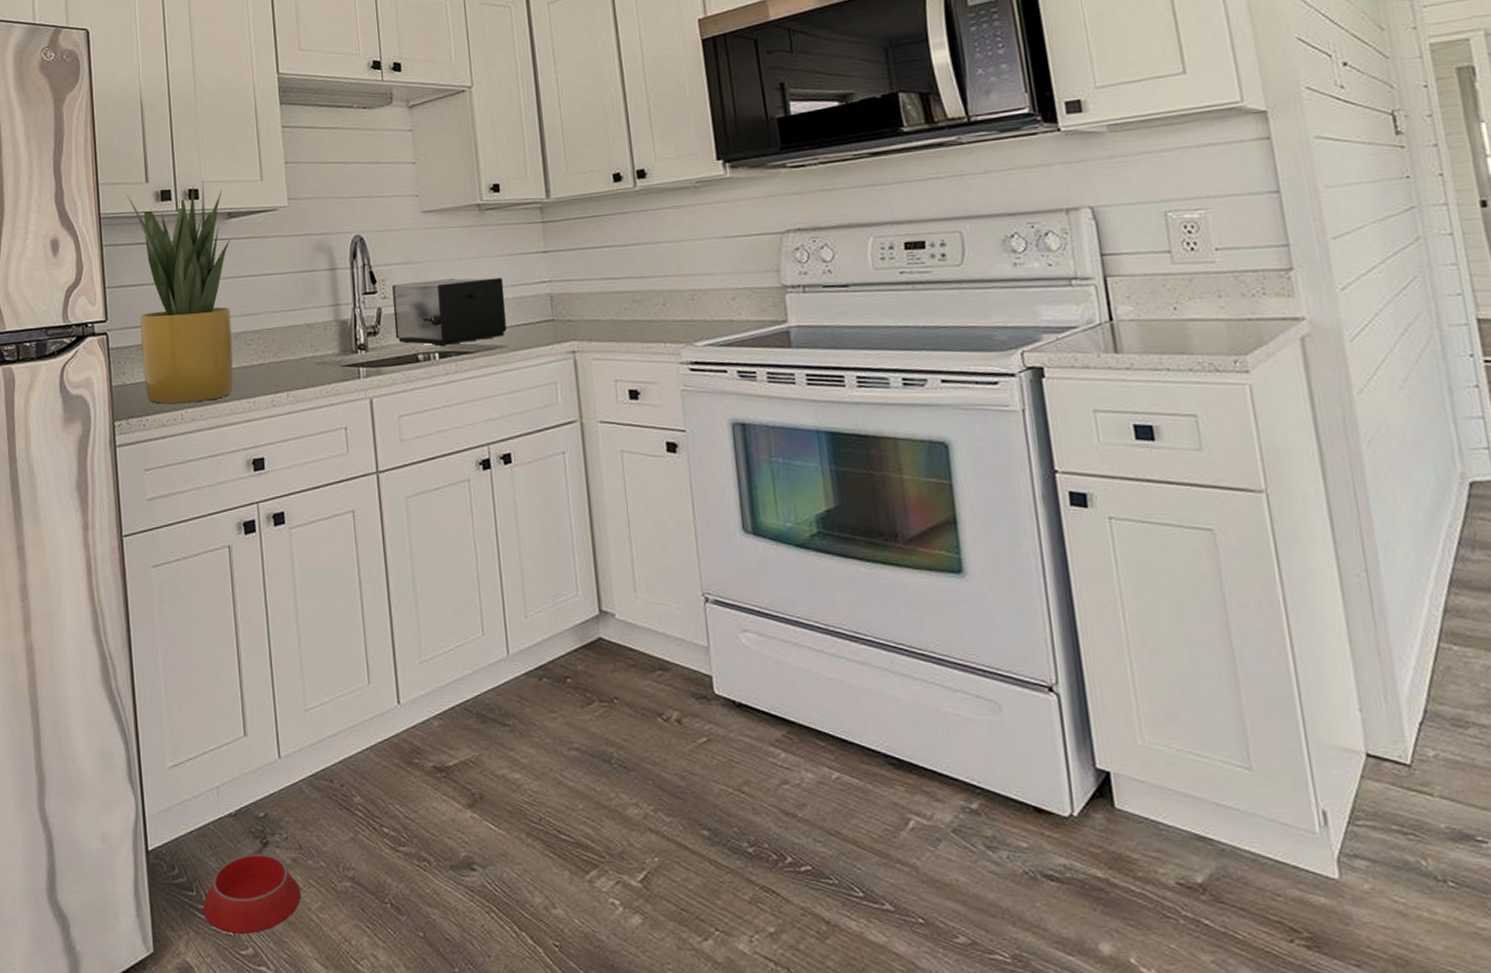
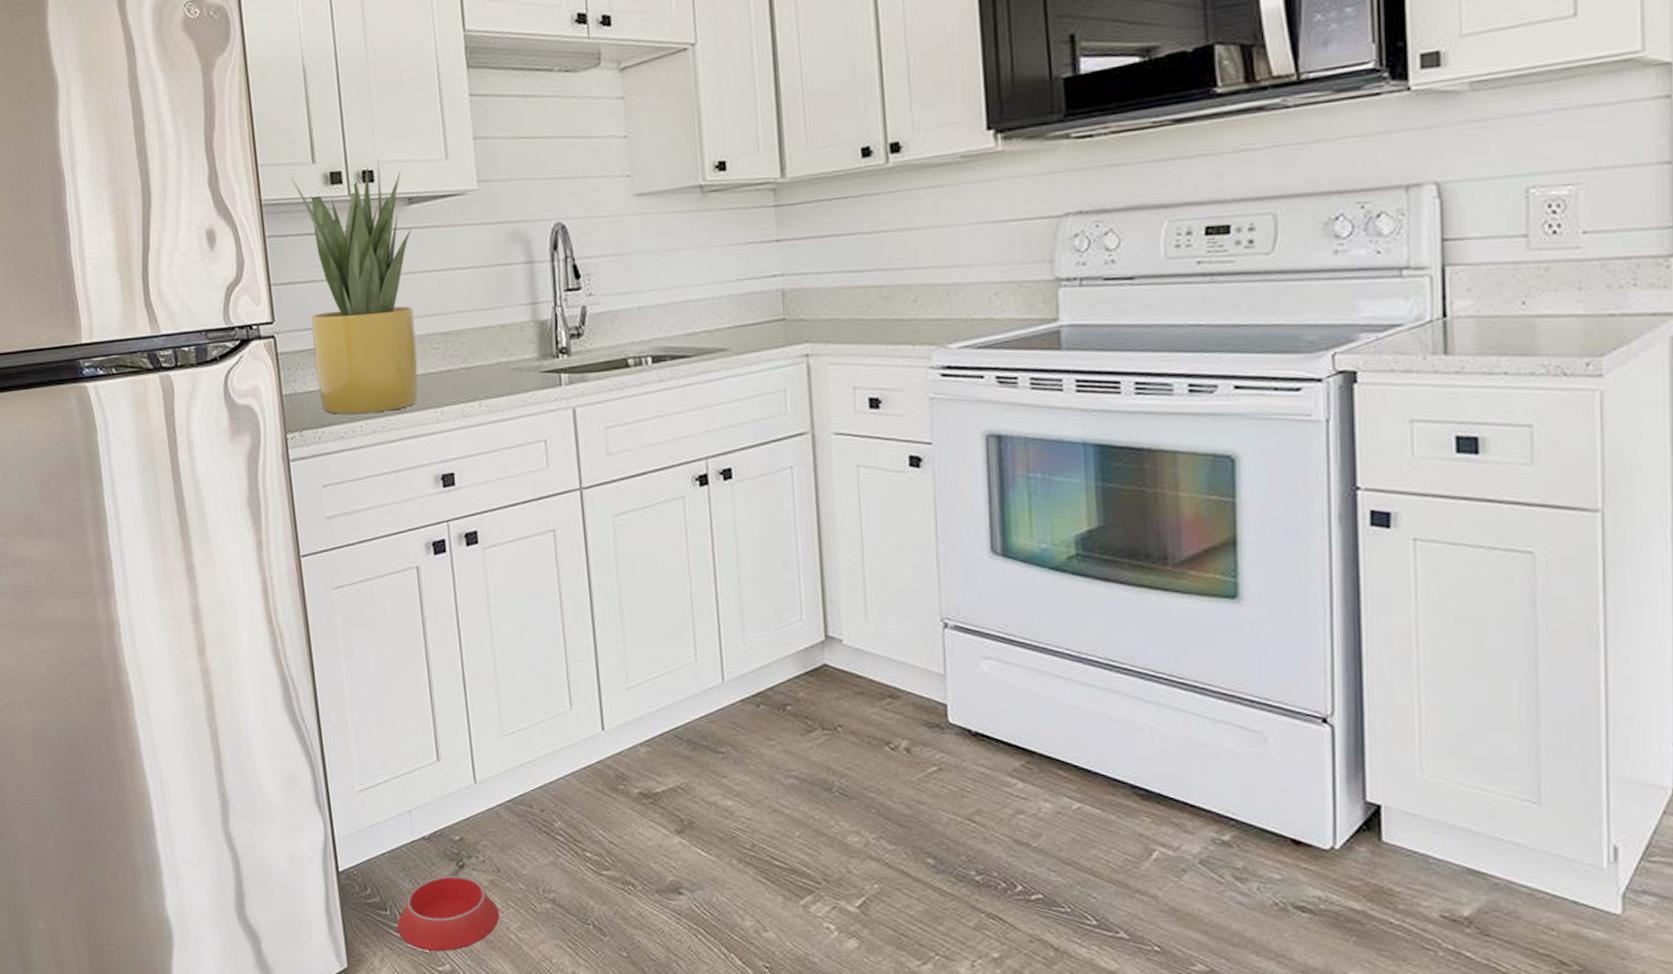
toaster: present [392,277,507,346] -> none [598,271,730,349]

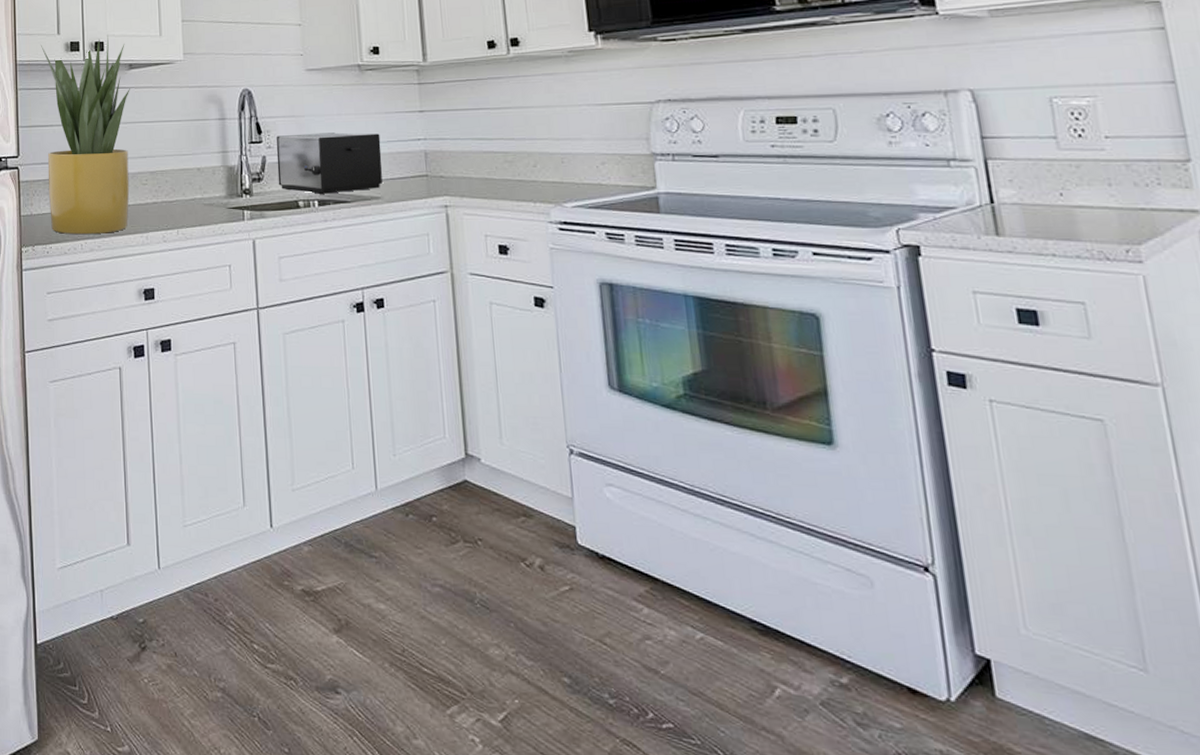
pet bowl: present [397,875,500,951] -> none [84,656,175,732]
toaster: none [598,271,730,349] -> present [276,132,383,194]

